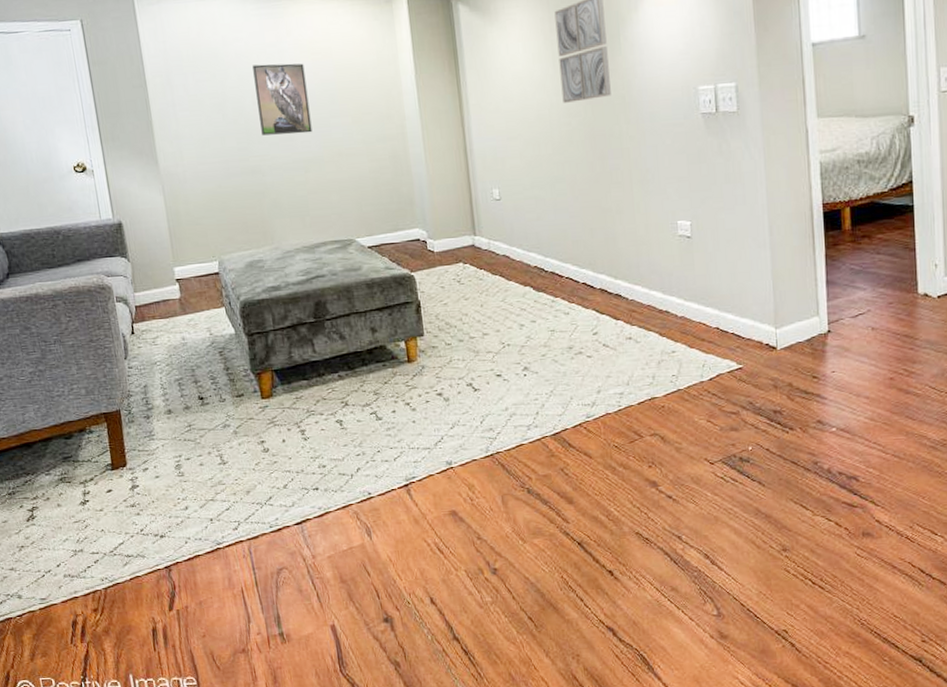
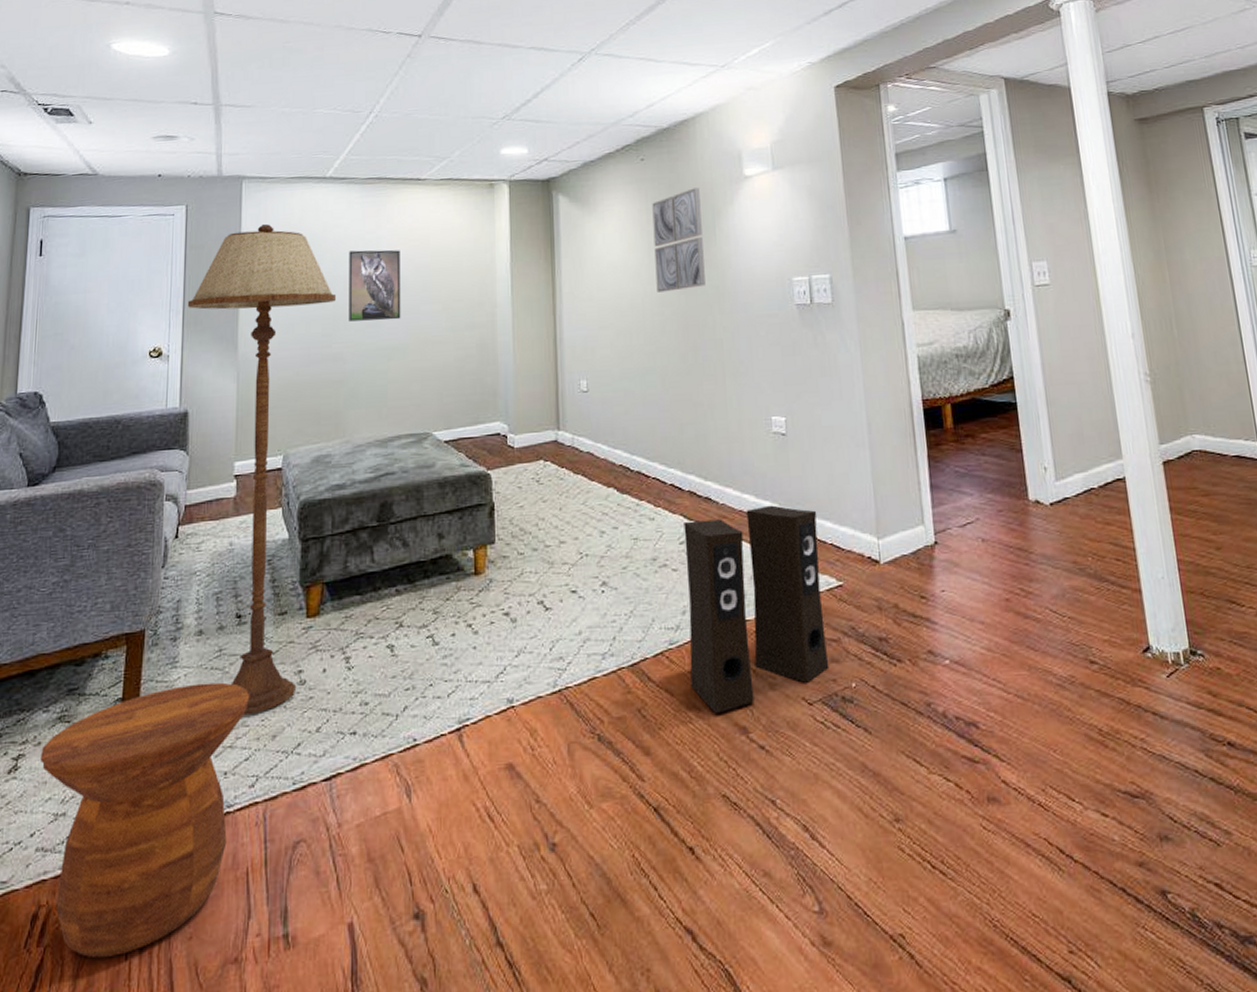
side table: none [51,451,223,650] -> present [39,682,250,959]
floor lamp: none [101,39,261,477] -> present [187,224,337,716]
speaker: none [596,300,729,471] -> present [684,505,829,713]

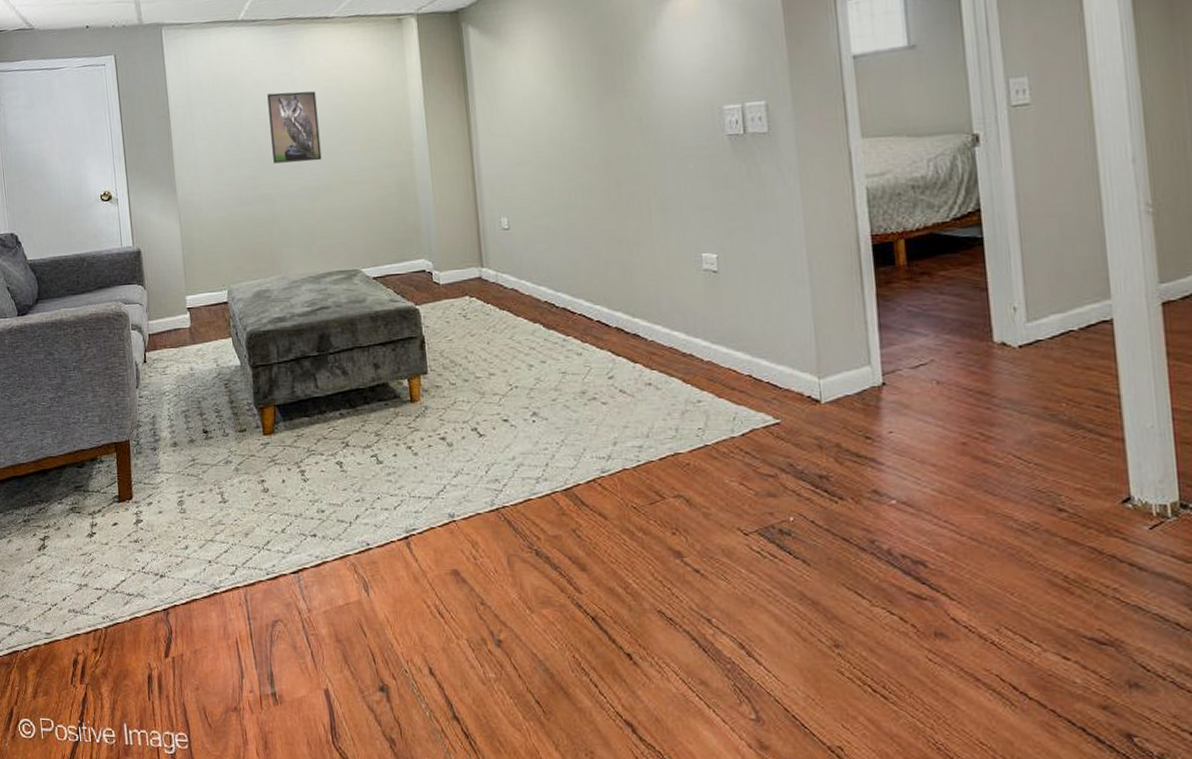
side table: present [39,682,250,959] -> none [61,487,223,697]
floor lamp: present [187,224,337,716] -> none [127,70,261,516]
wall art: present [652,188,706,292] -> none [567,11,627,126]
speaker: present [684,505,829,713] -> none [612,342,766,537]

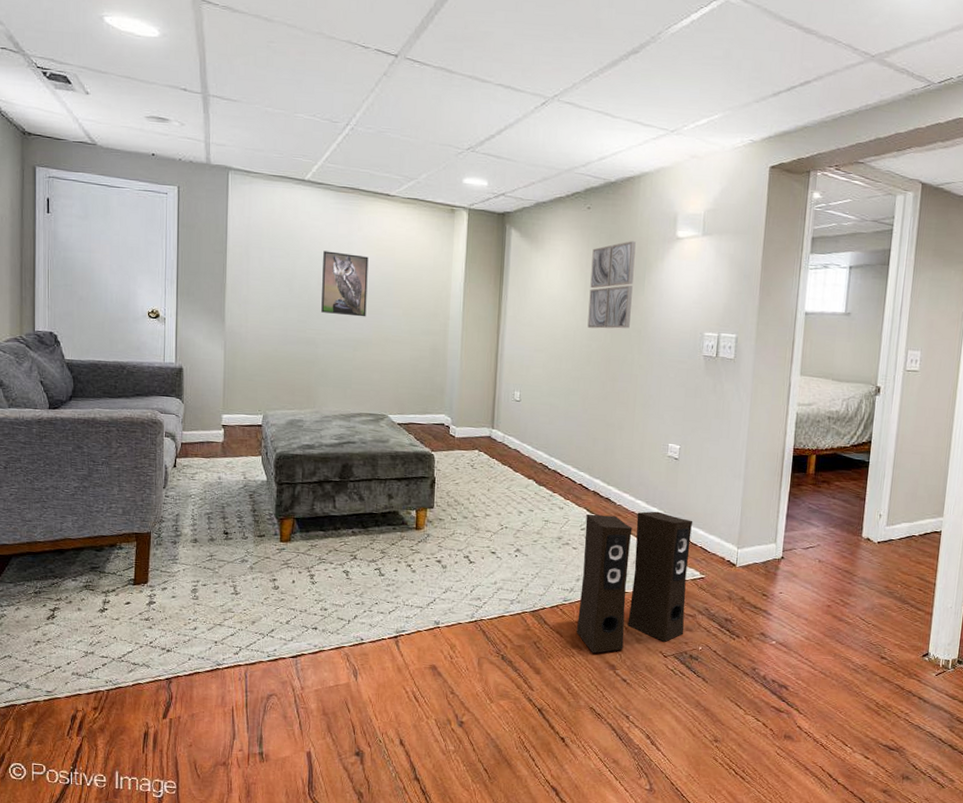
wall art: none [567,11,627,126] -> present [587,241,636,329]
speaker: none [612,342,766,537] -> present [576,511,693,653]

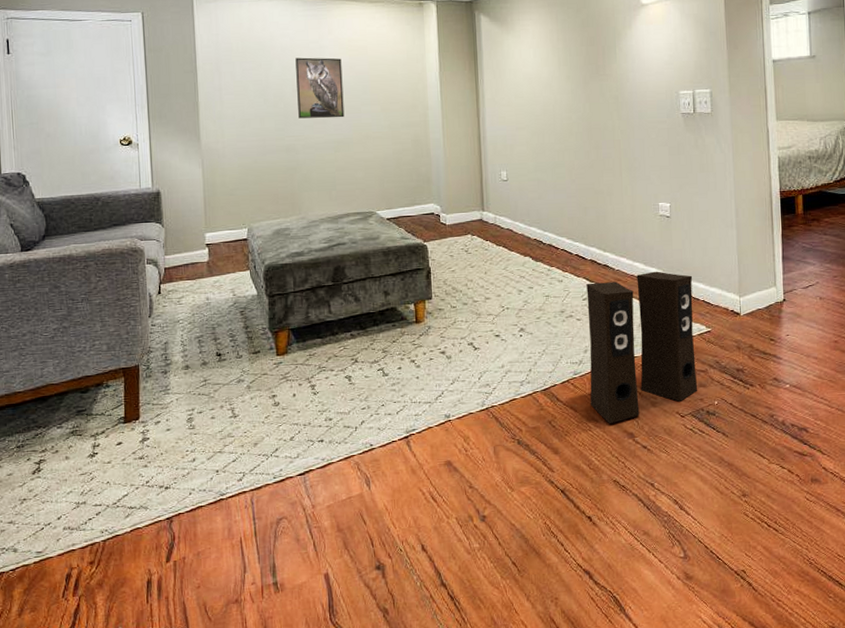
wall art: present [587,241,636,329] -> none [562,13,607,101]

